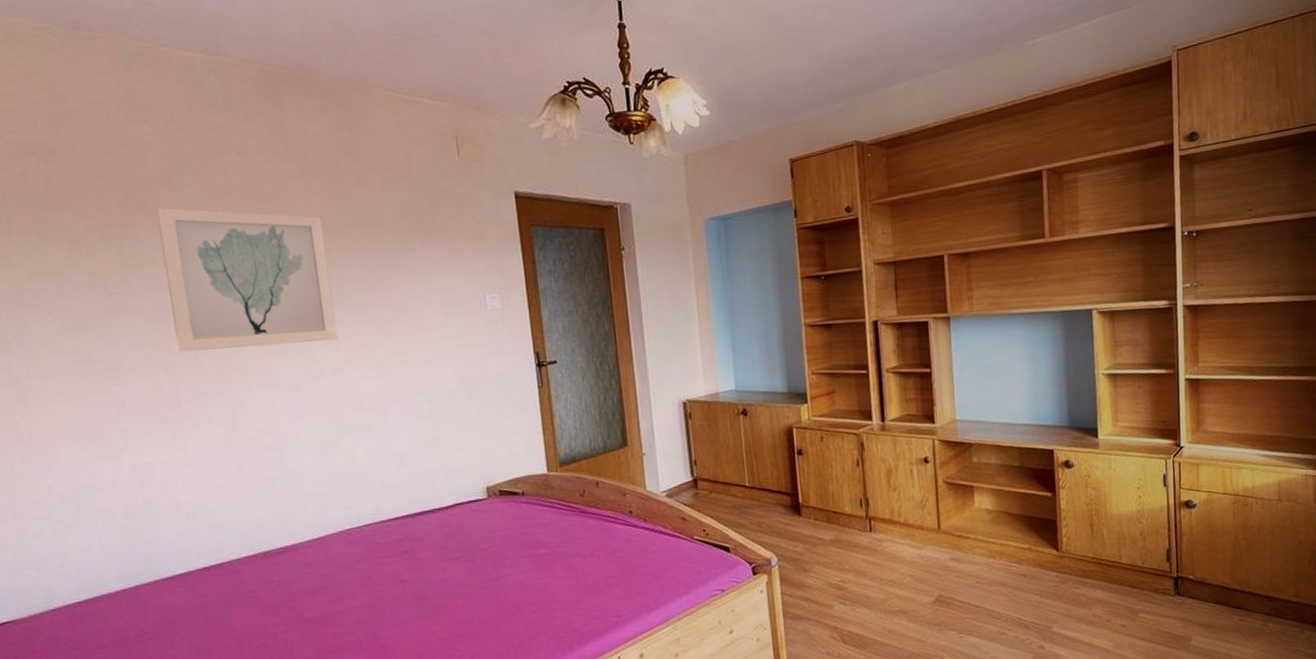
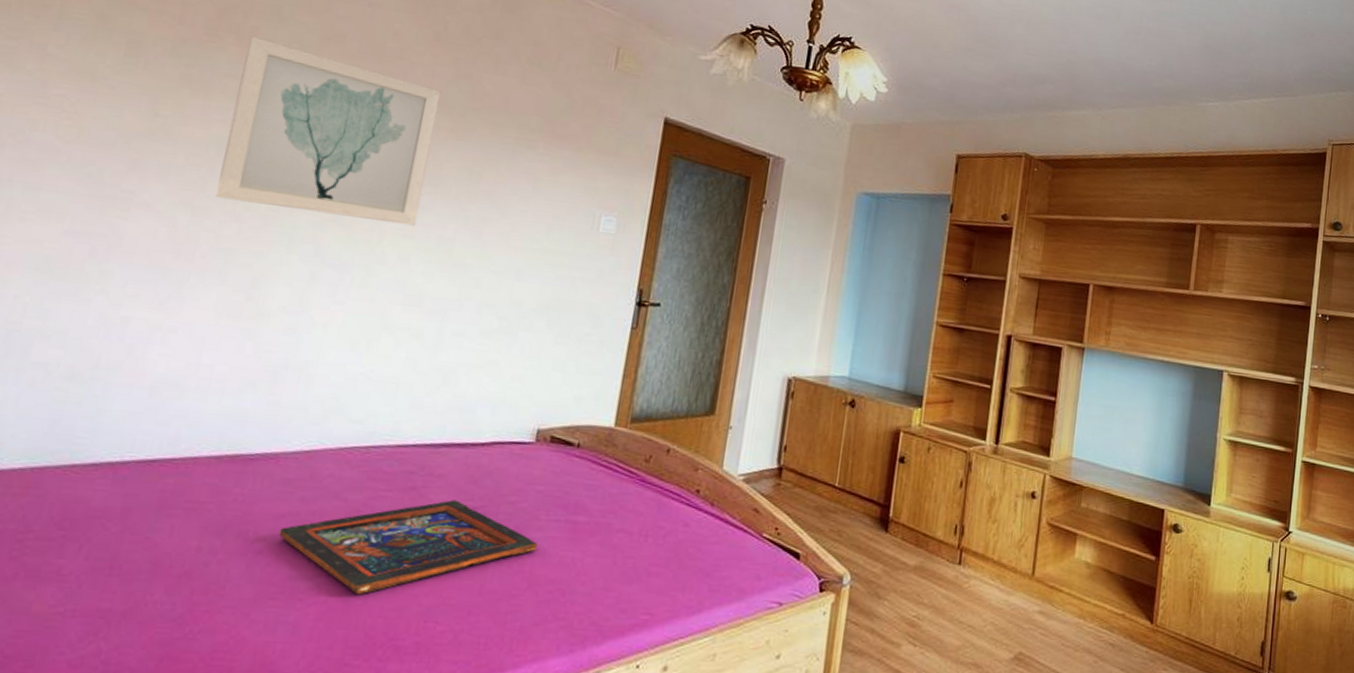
religious icon: none [317,555,514,640] -> present [279,500,538,596]

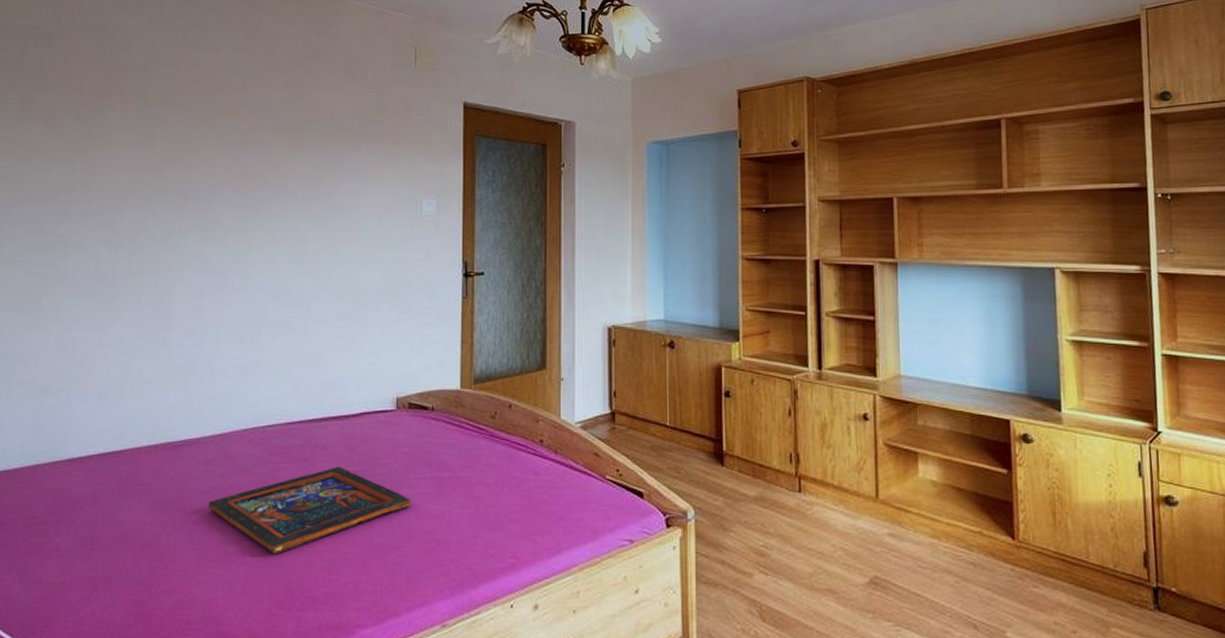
wall art: present [215,36,442,226] -> none [123,93,278,233]

